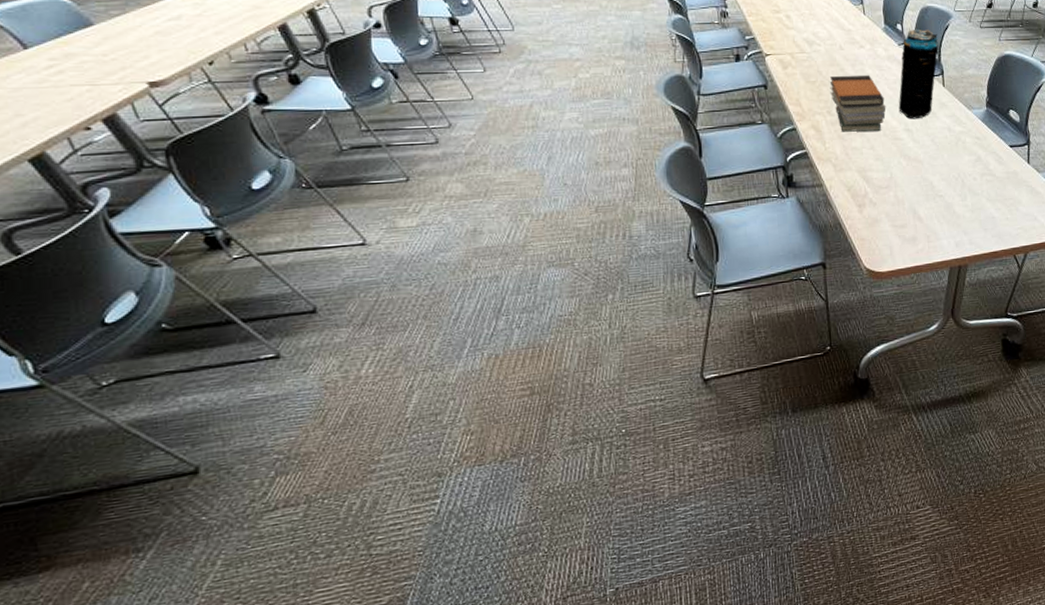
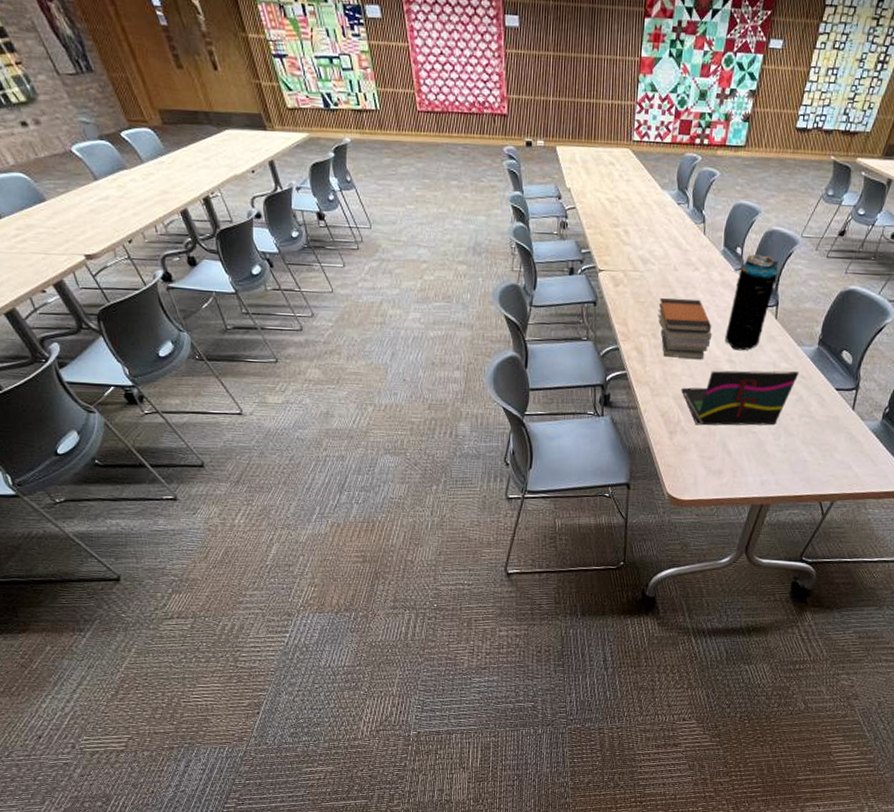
laptop: none [864,133,974,196] -> present [681,370,799,426]

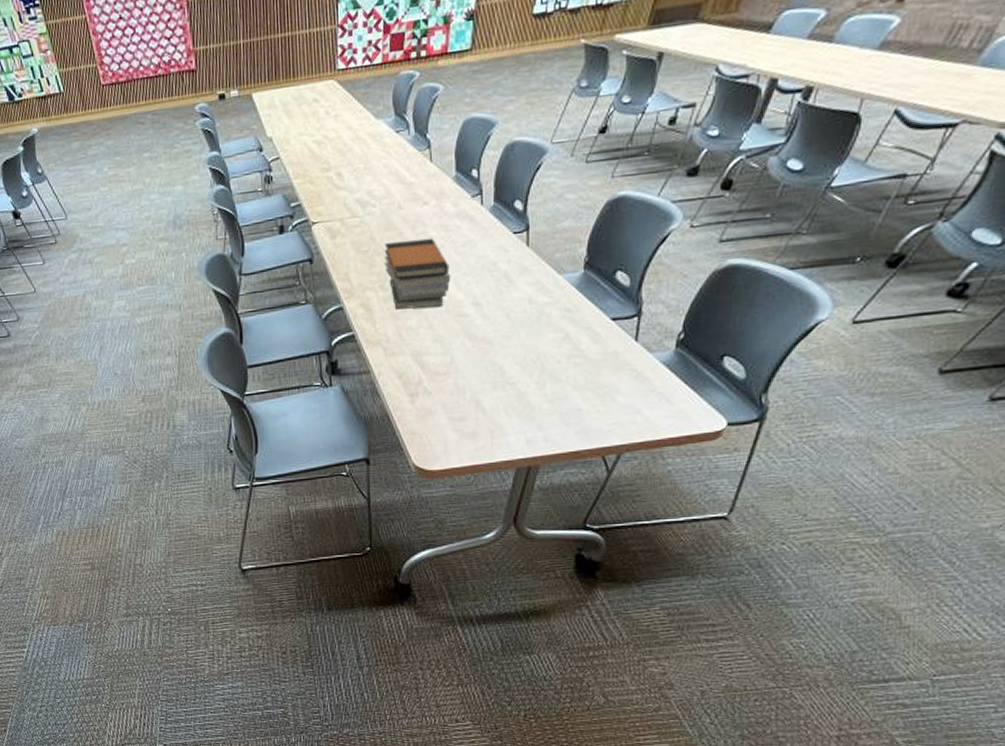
laptop: present [681,370,799,426] -> none [419,303,563,383]
beverage can: present [724,253,779,351] -> none [466,172,525,291]

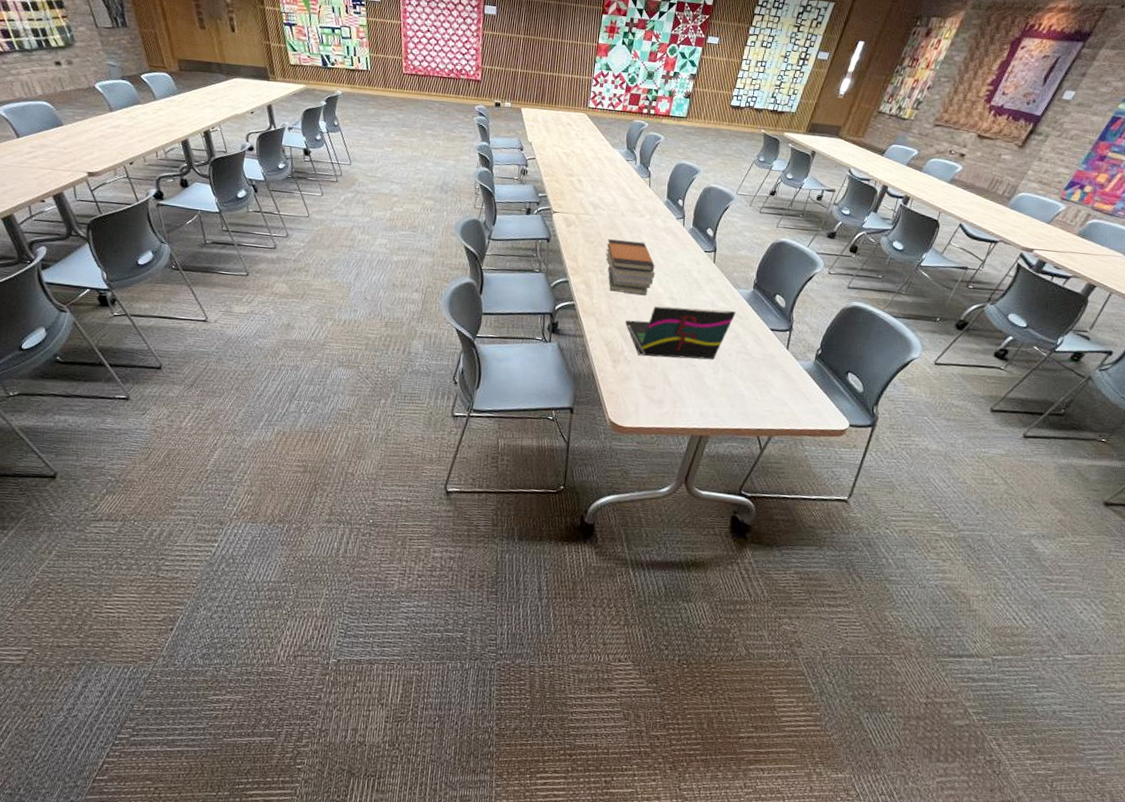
laptop: none [419,303,563,383] -> present [625,305,736,360]

